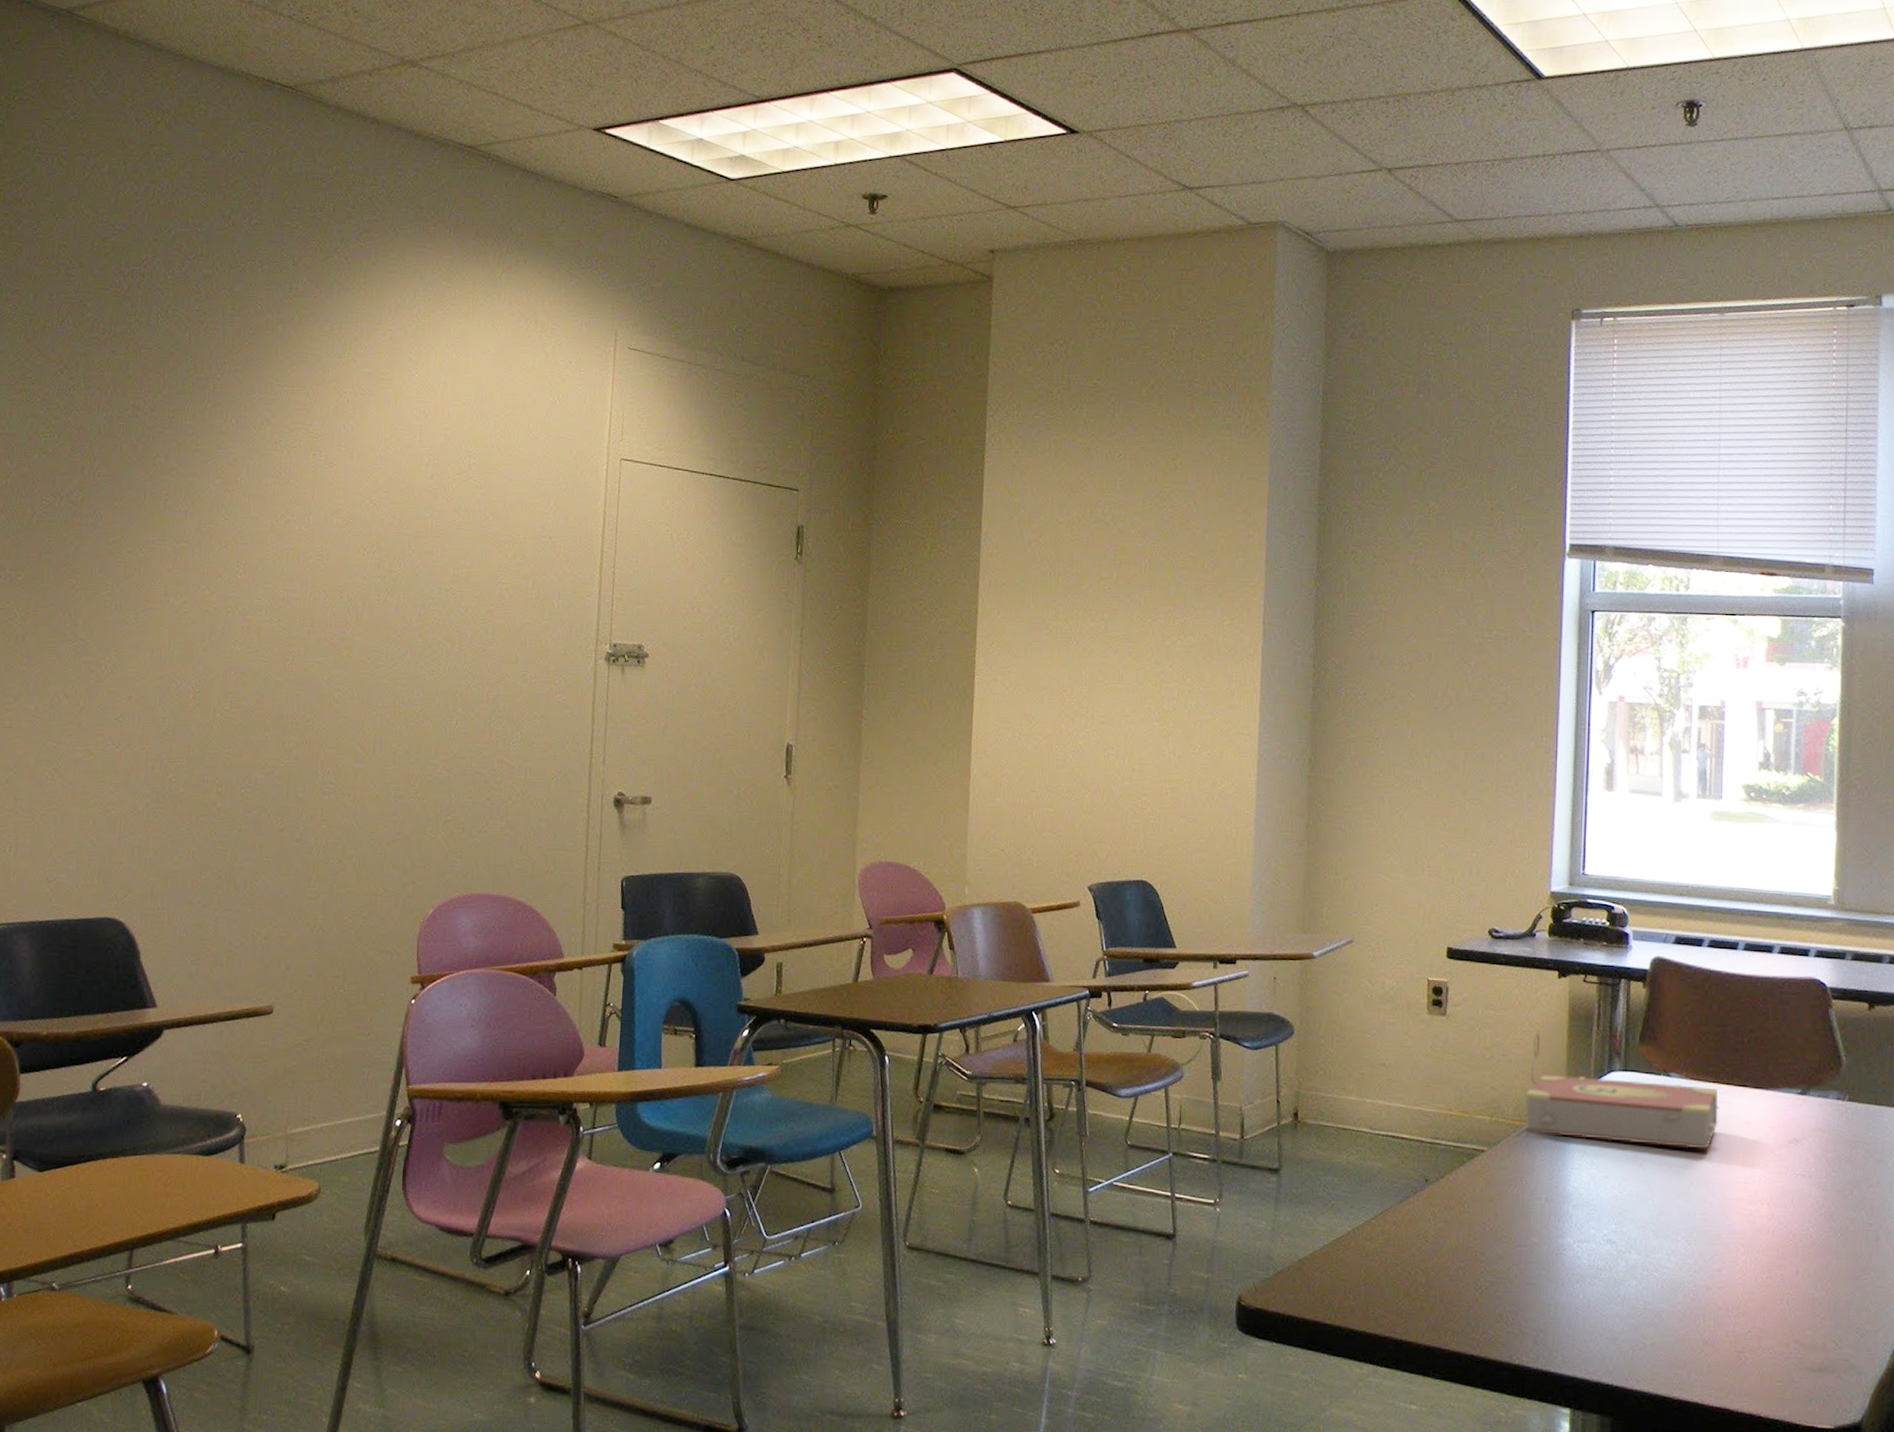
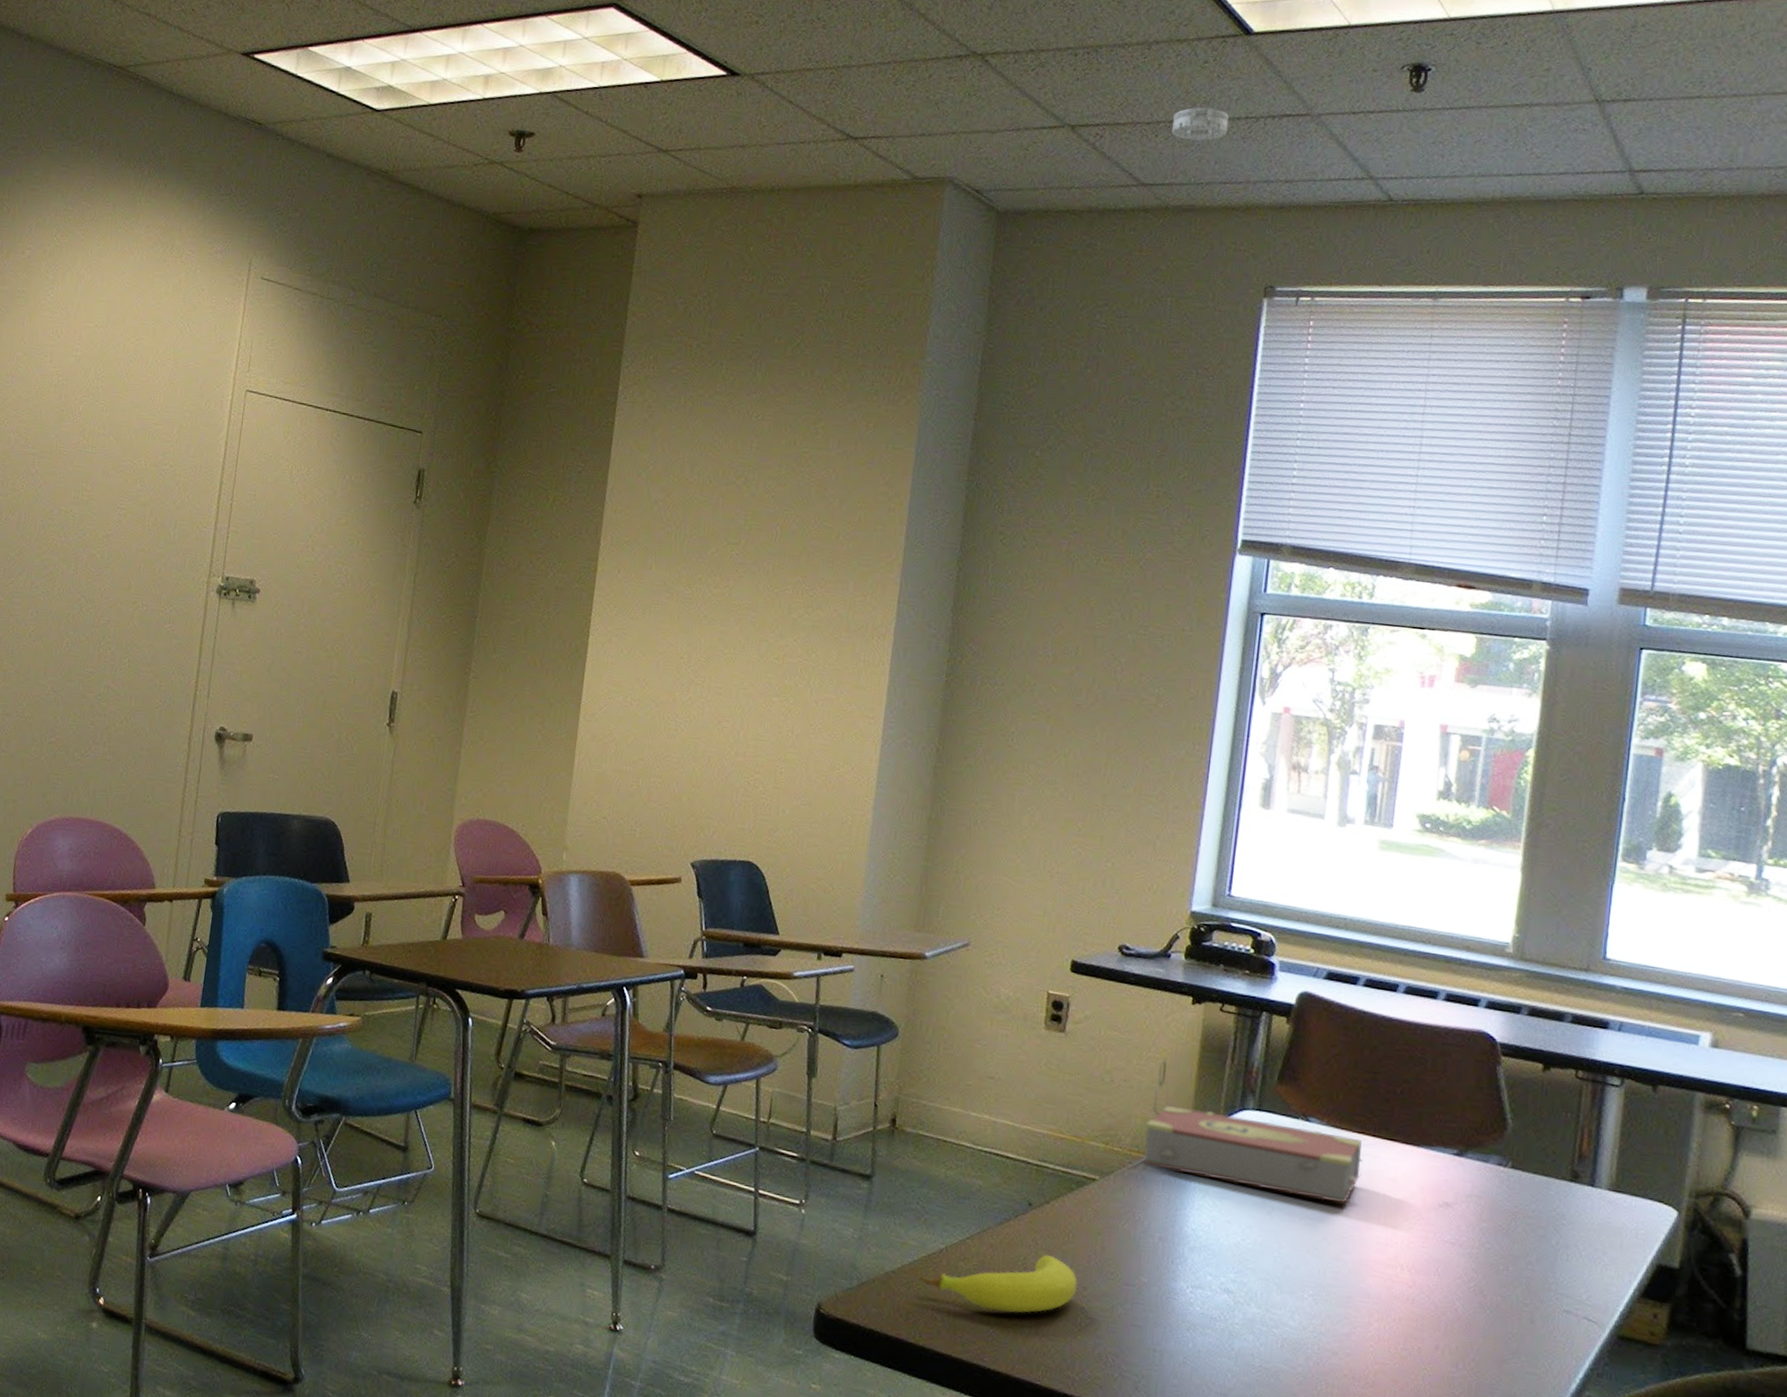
fruit: none [1329,1225,1475,1285] -> present [918,1254,1078,1313]
smoke detector: none [1479,147,1528,178] -> present [1172,107,1229,141]

